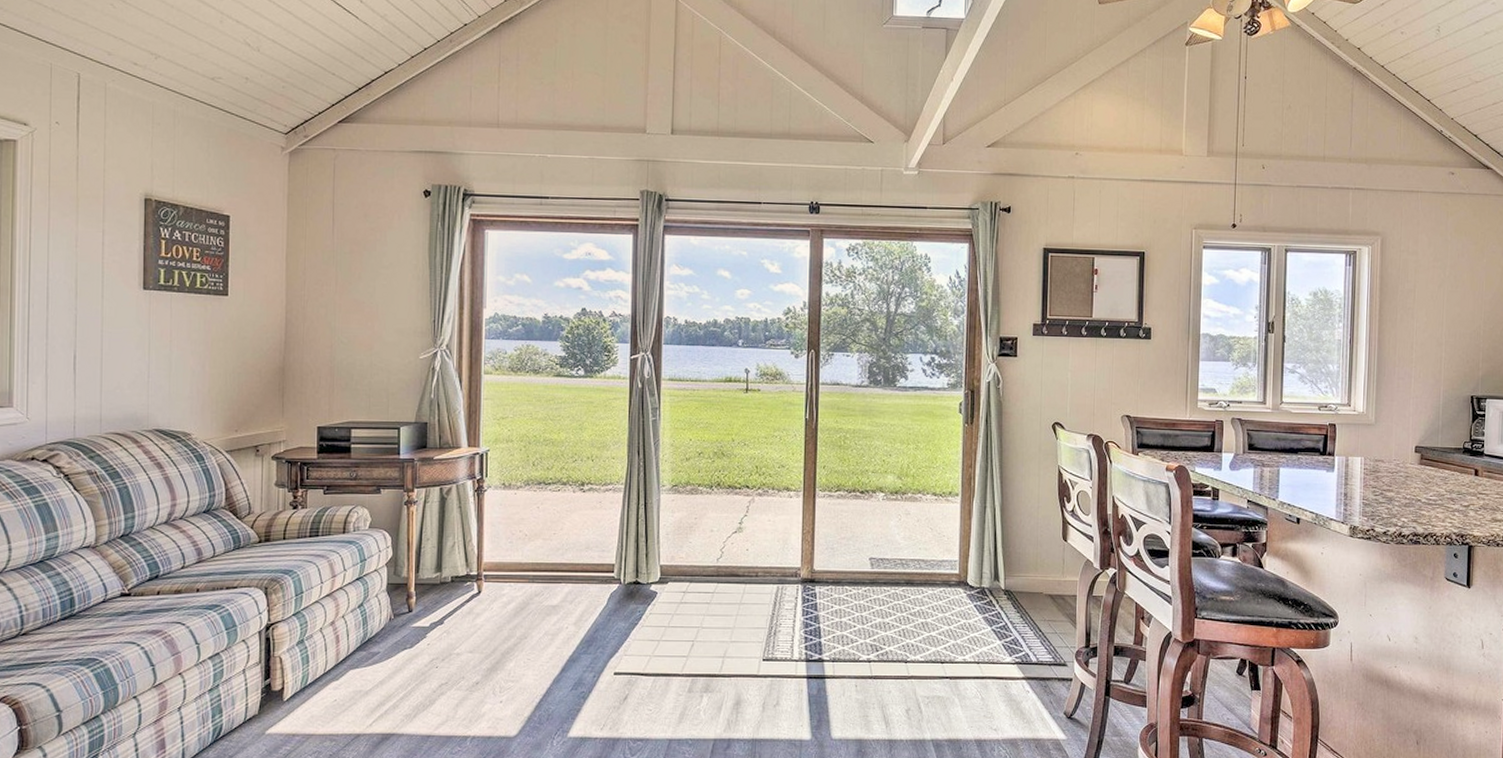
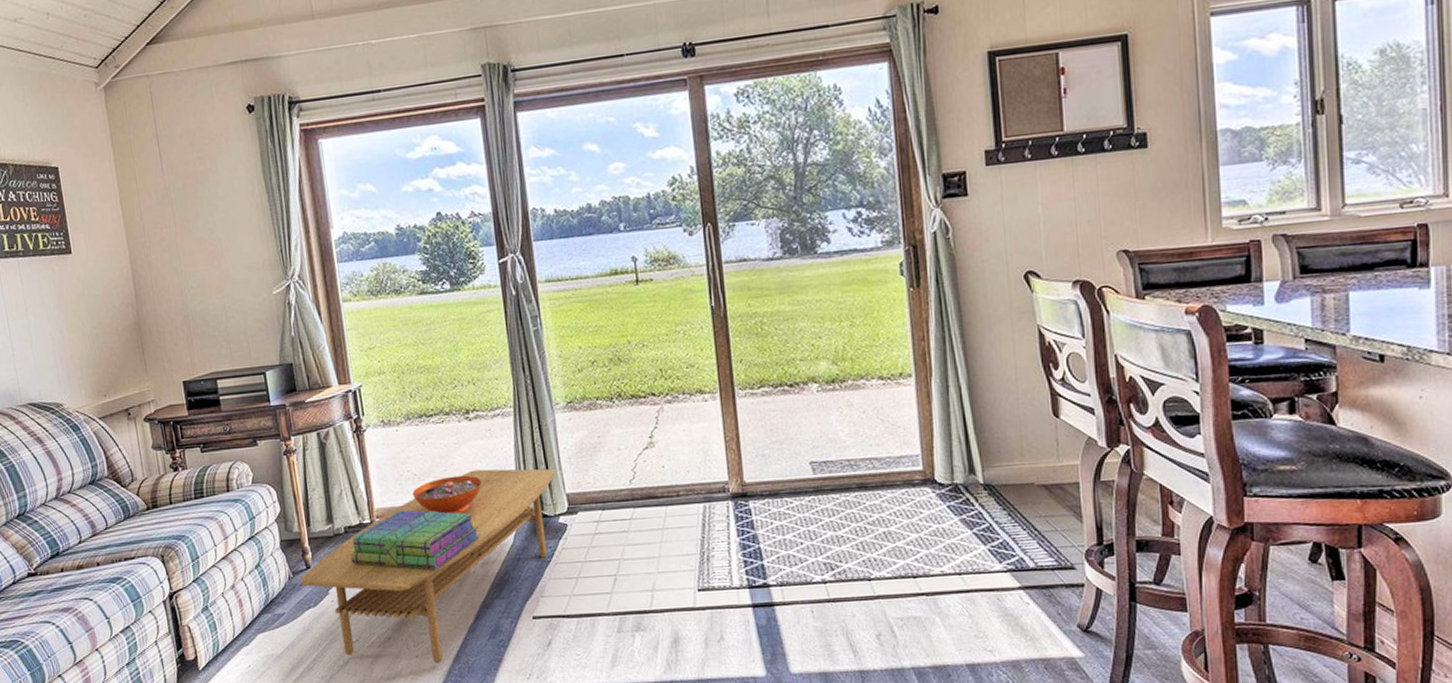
coffee table: none [400,536,654,710] -> present [300,468,556,664]
stack of books: none [452,566,577,623] -> present [350,510,480,570]
decorative bowl: none [520,540,586,574] -> present [411,475,482,515]

